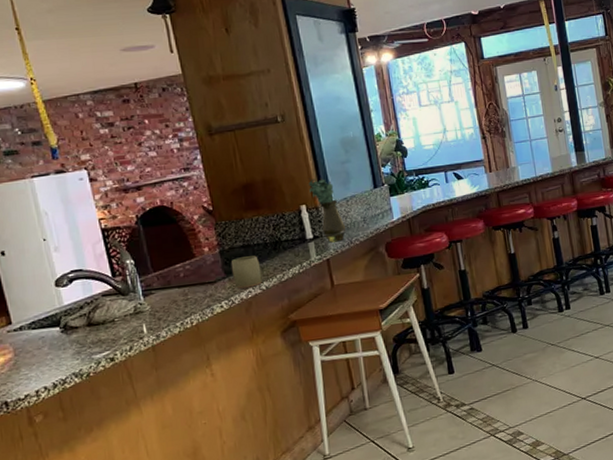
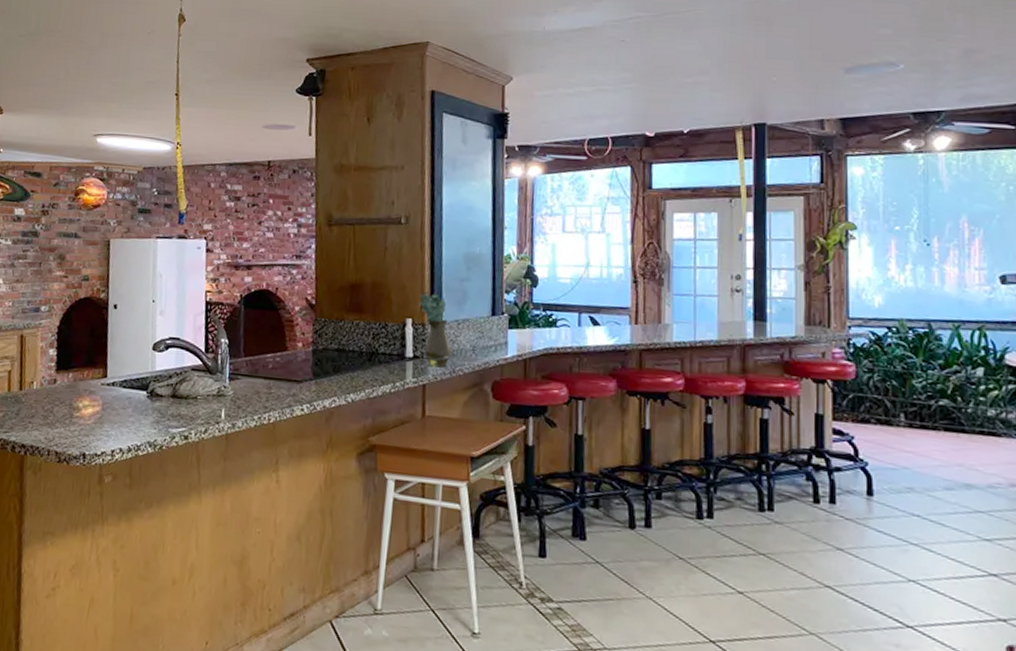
mug: present [231,255,263,289] -> none [320,360,351,397]

